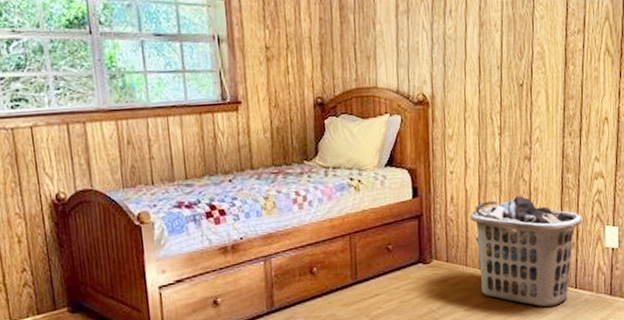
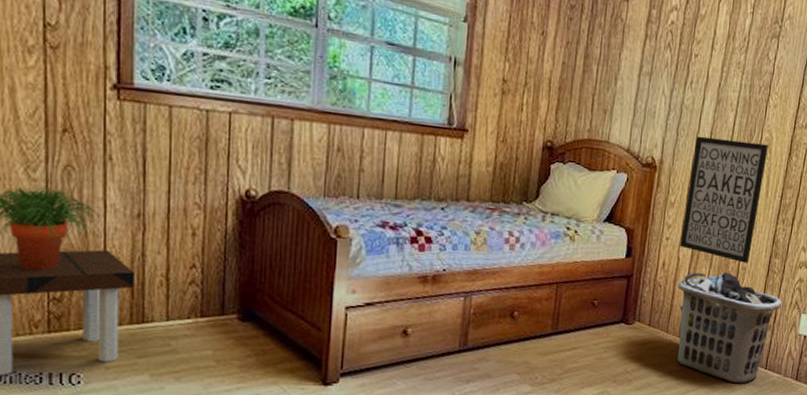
wall art: none [464,58,542,184] -> present [680,136,769,263]

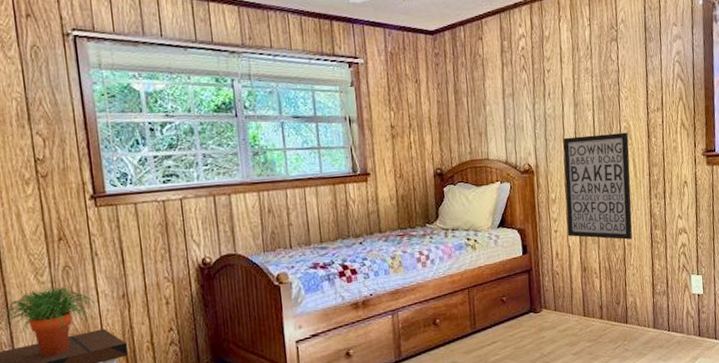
clothes hamper: present [676,272,782,384] -> none [573,250,671,349]

